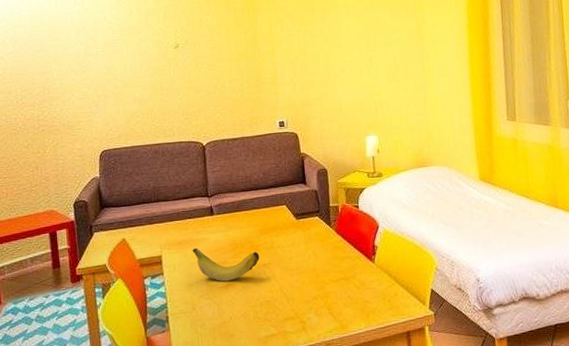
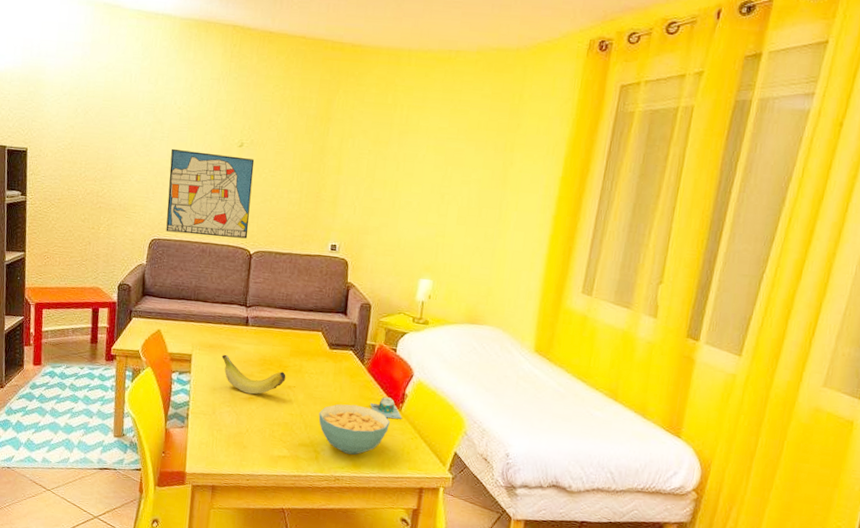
wall art: none [108,57,198,141] -> present [166,148,255,239]
cereal bowl: none [298,266,367,317] -> present [318,404,391,455]
mug: none [345,252,377,273] -> present [370,397,402,419]

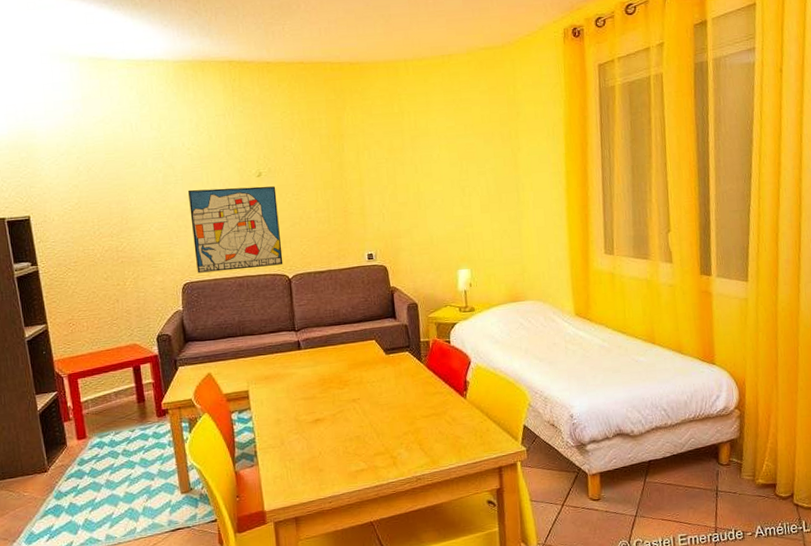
fruit: present [221,354,286,395] -> none [279,382,349,417]
cereal bowl: present [318,404,391,455] -> none [388,402,459,452]
mug: present [370,397,402,419] -> none [436,388,468,408]

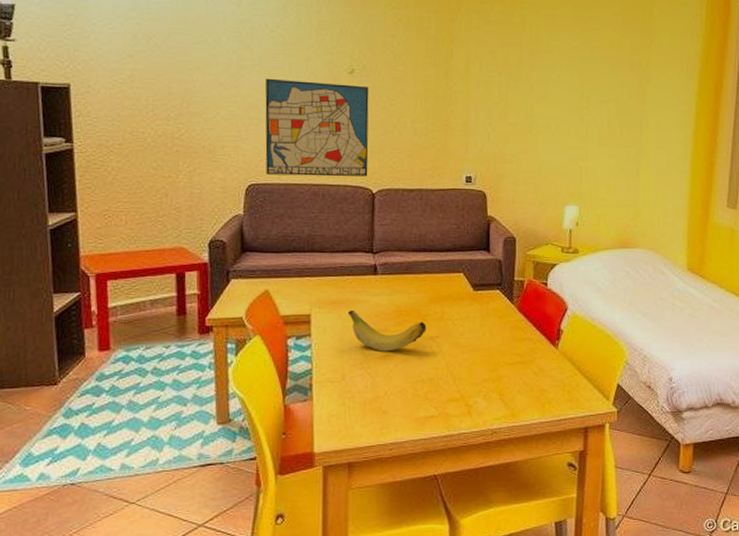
fruit: none [279,382,349,417] -> present [347,309,427,352]

